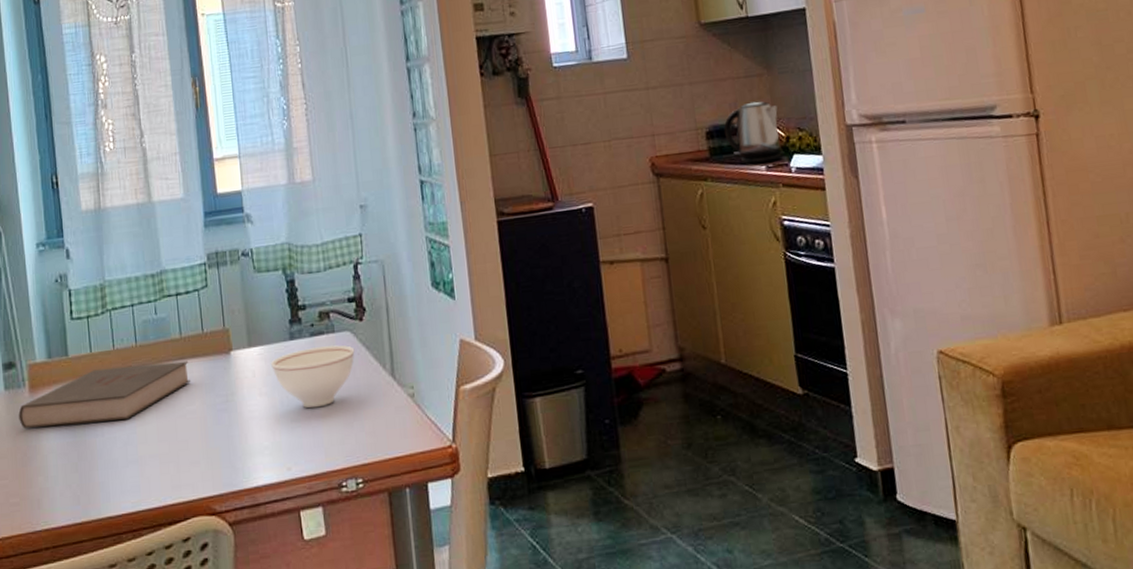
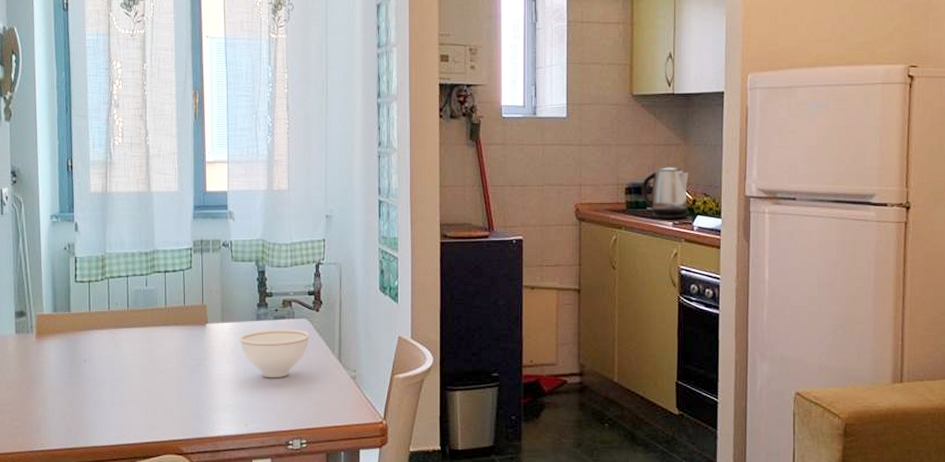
book: present [18,360,190,429] -> none [26,325,171,370]

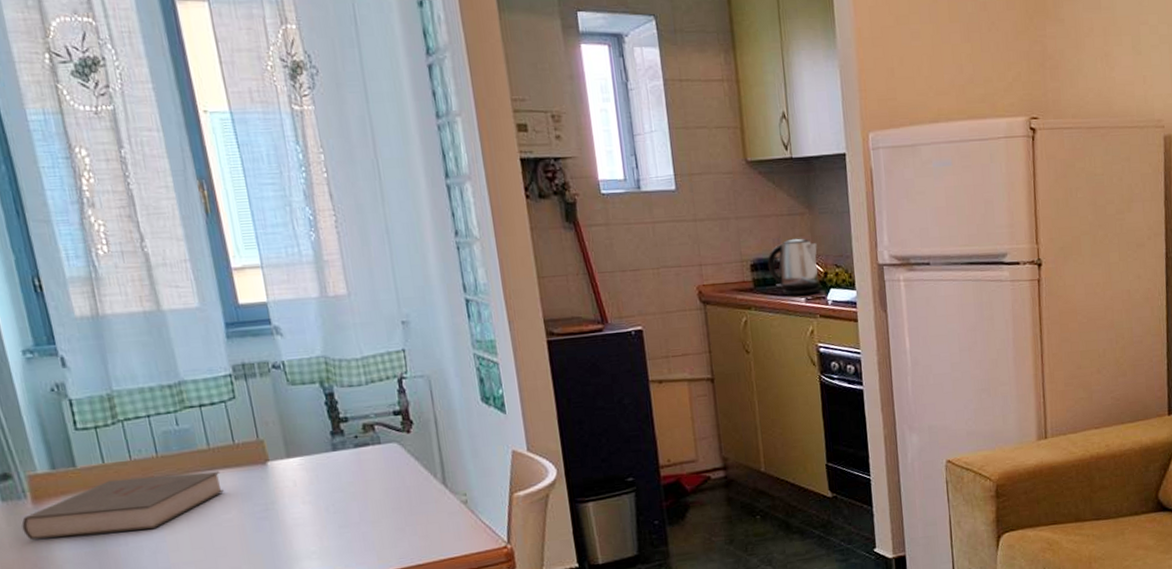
book: none [26,325,171,370] -> present [22,471,224,540]
bowl: present [239,329,310,378] -> none [313,456,404,516]

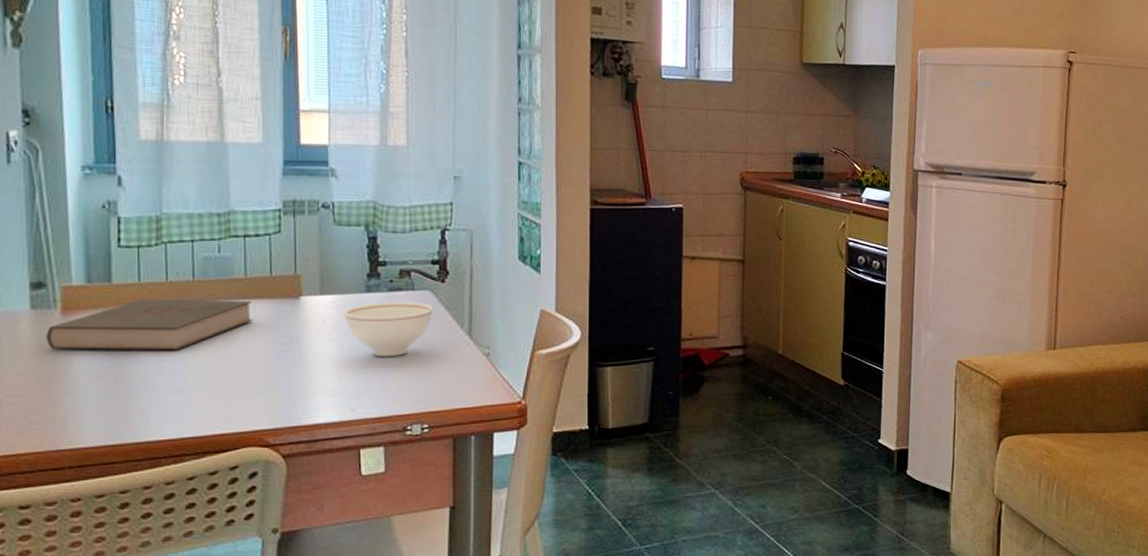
bowl: none [313,456,404,516] -> present [344,302,434,357]
kettle: present [767,238,821,297] -> none [809,138,858,191]

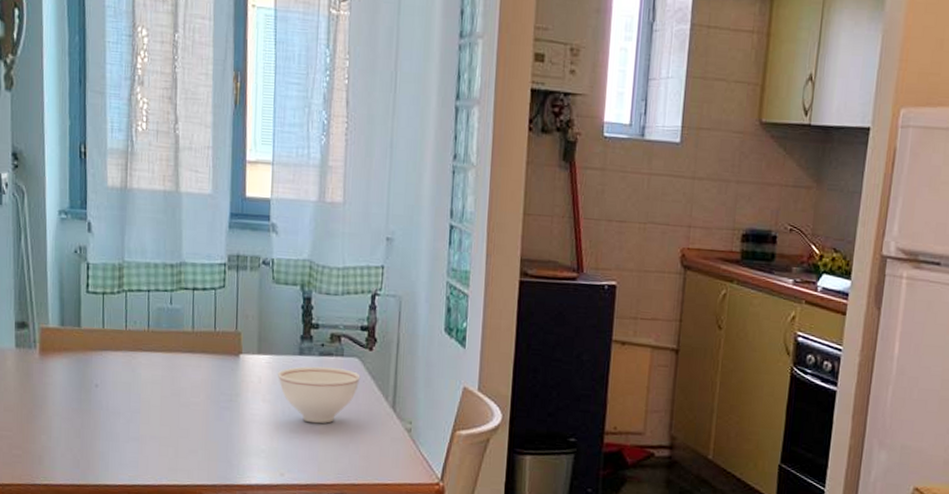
book: present [46,299,253,351] -> none [27,345,198,399]

